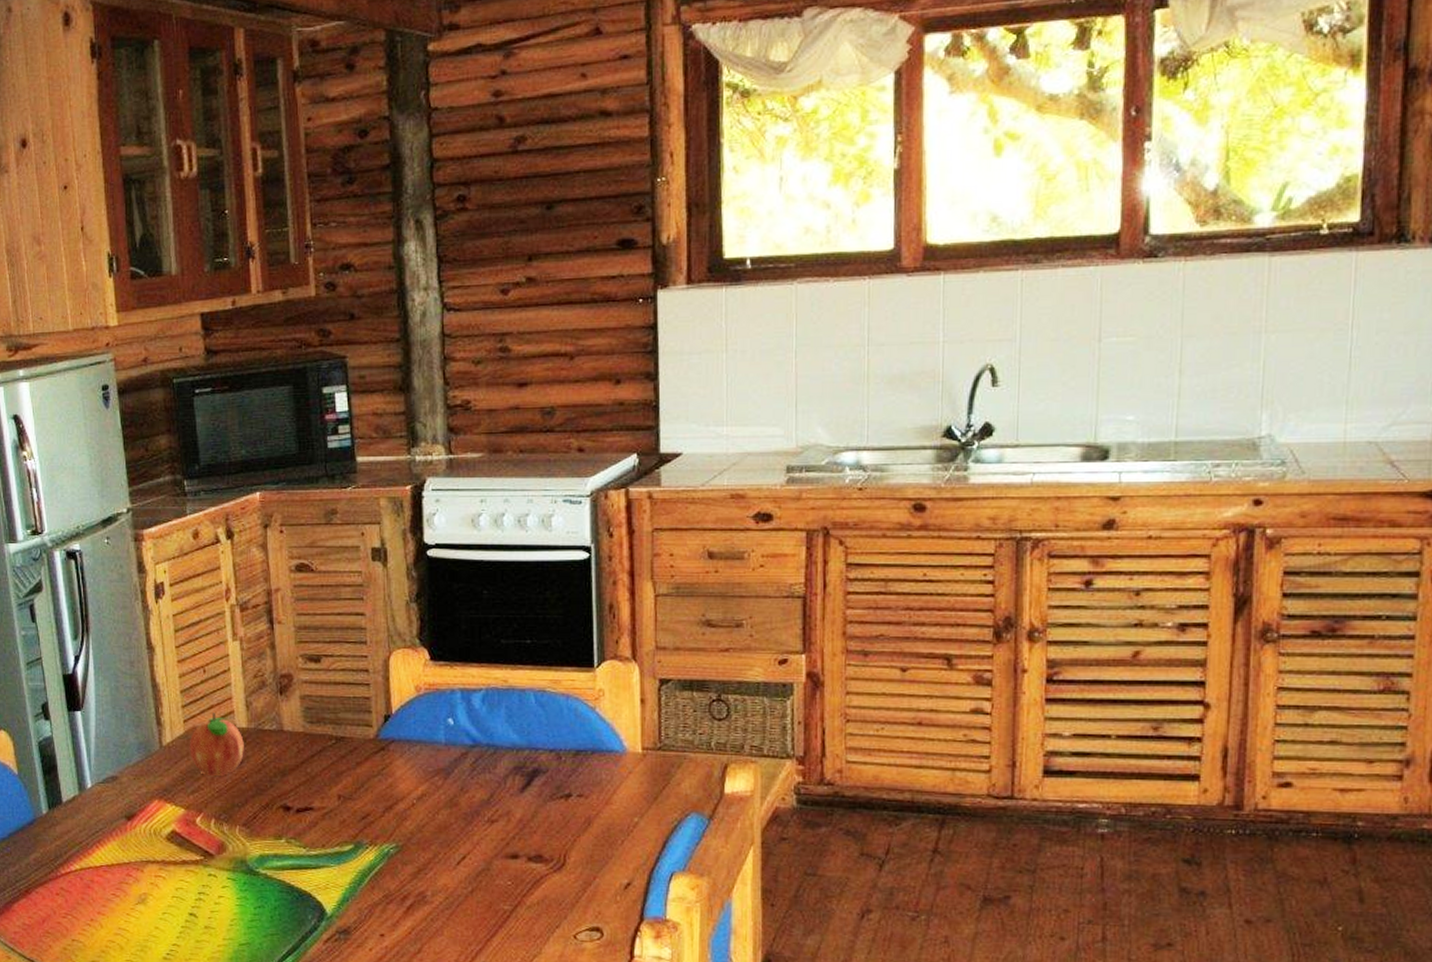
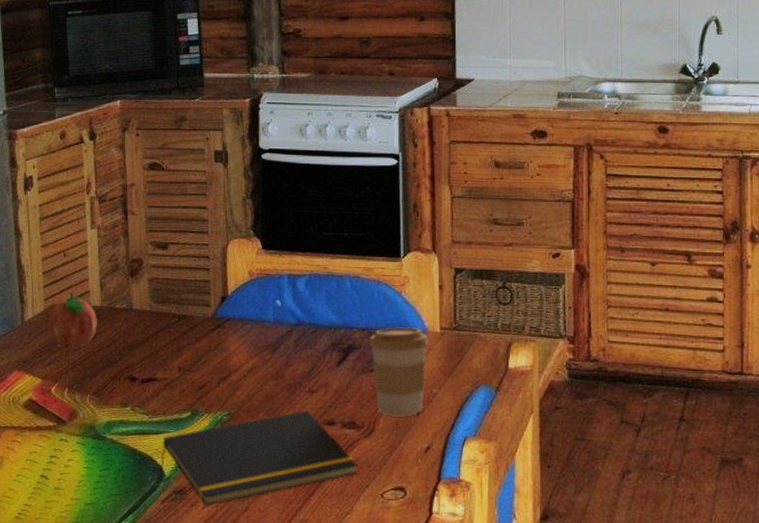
notepad: none [321,842,547,947] -> present [160,410,358,506]
coffee cup: none [557,748,628,849] -> present [369,327,428,417]

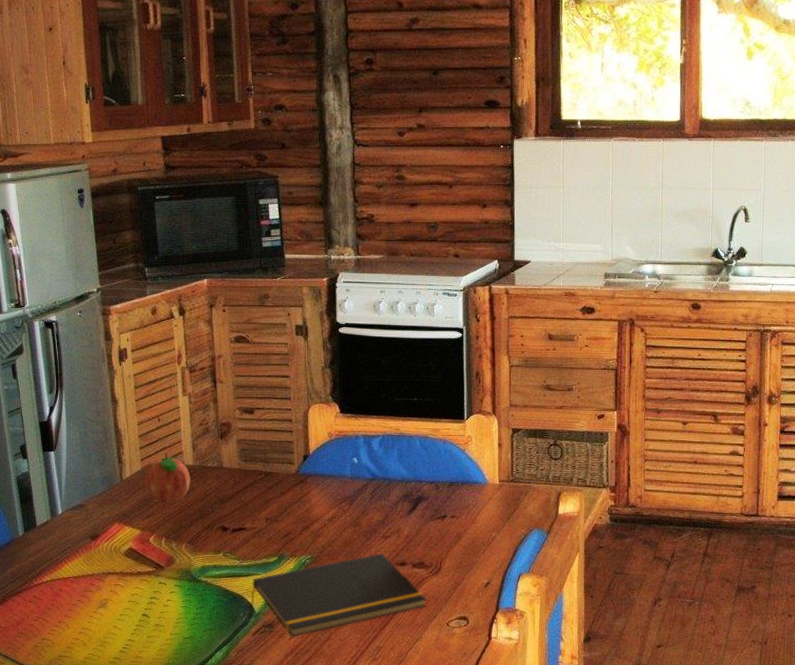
coffee cup: present [369,327,428,417] -> none [436,480,489,557]

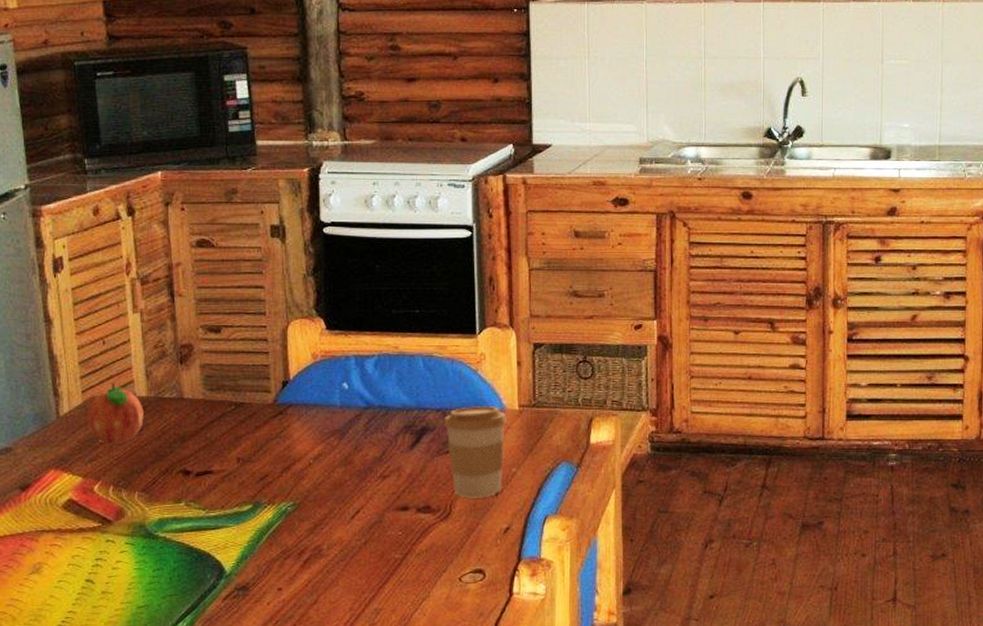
notepad: present [251,553,427,637] -> none [220,497,434,601]
coffee cup: none [436,480,489,557] -> present [443,406,506,498]

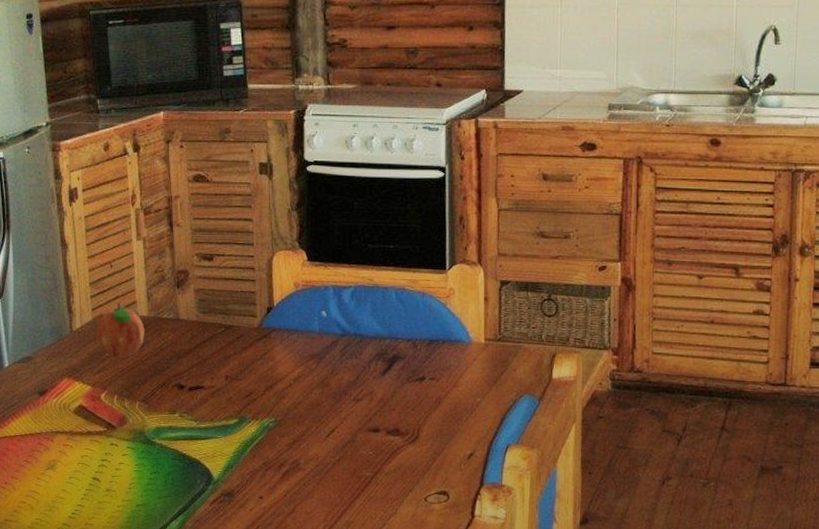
coffee cup: present [443,406,506,498] -> none [413,338,473,425]

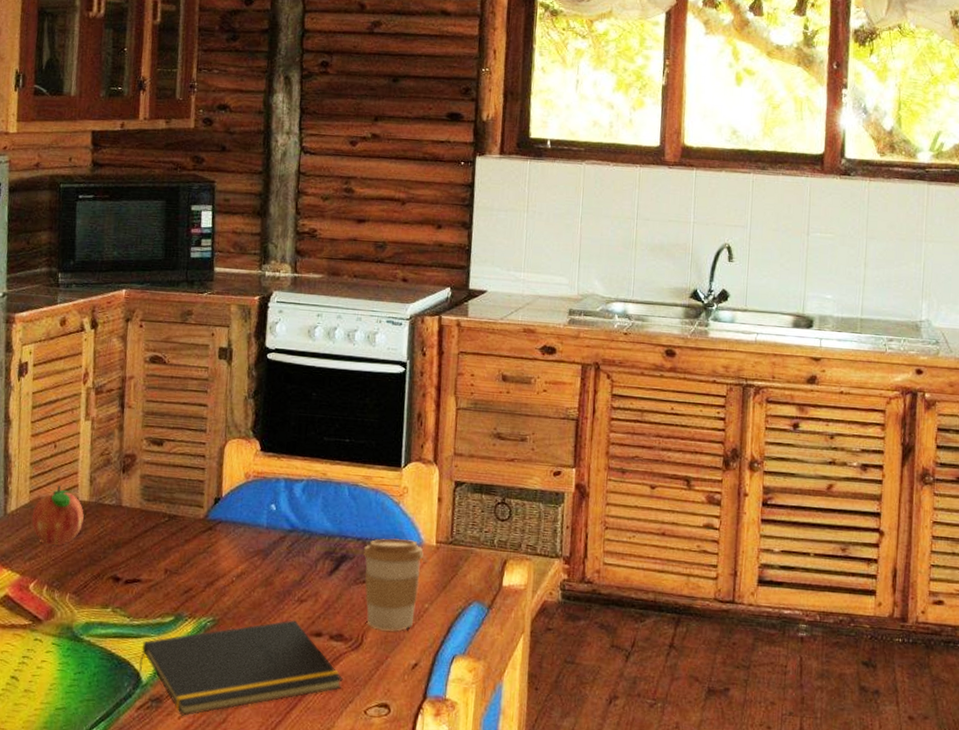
notepad: none [209,418,402,508] -> present [137,620,343,716]
coffee cup: none [413,338,473,425] -> present [362,538,423,631]

